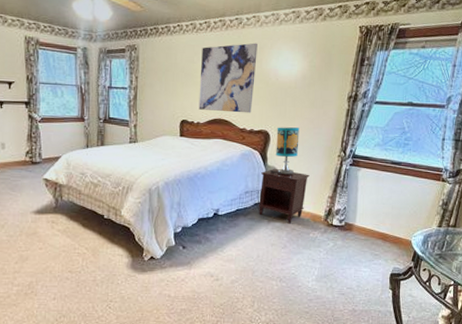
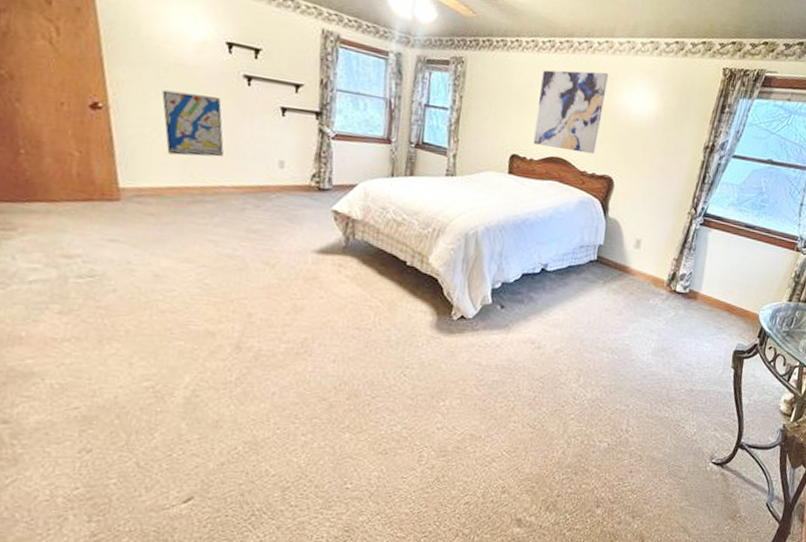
nightstand: present [258,168,310,224] -> none [593,221,655,287]
table lamp: present [269,127,300,175] -> none [609,173,648,230]

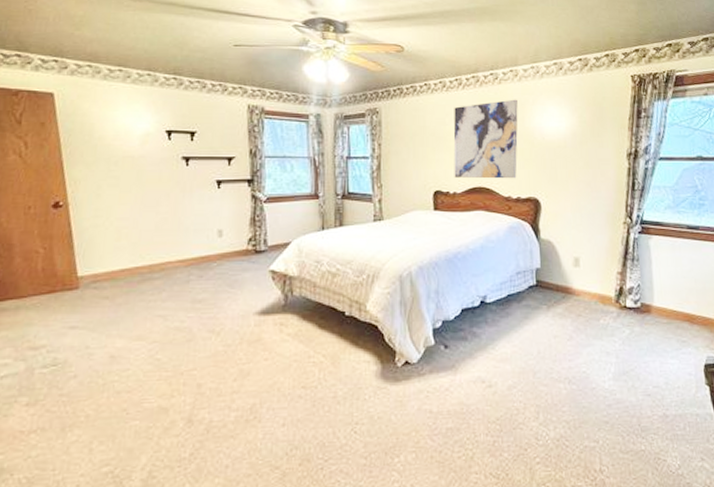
wall art: present [162,90,224,157] -> none [113,181,168,239]

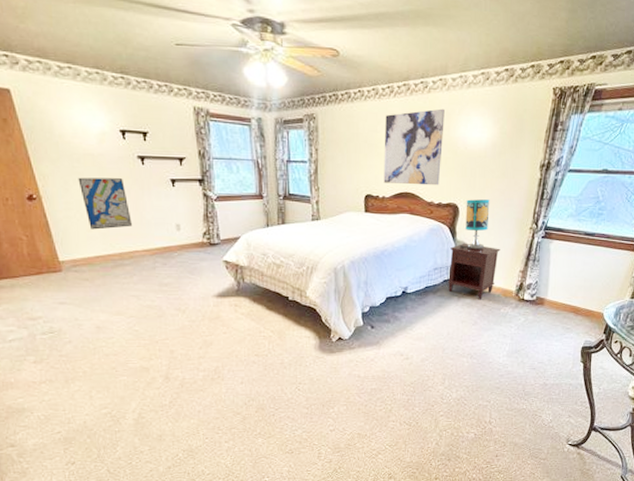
wall art: none [113,181,168,239] -> present [78,177,132,230]
nightstand: none [533,241,592,309] -> present [447,243,500,300]
table lamp: none [544,192,576,250] -> present [459,199,490,250]

